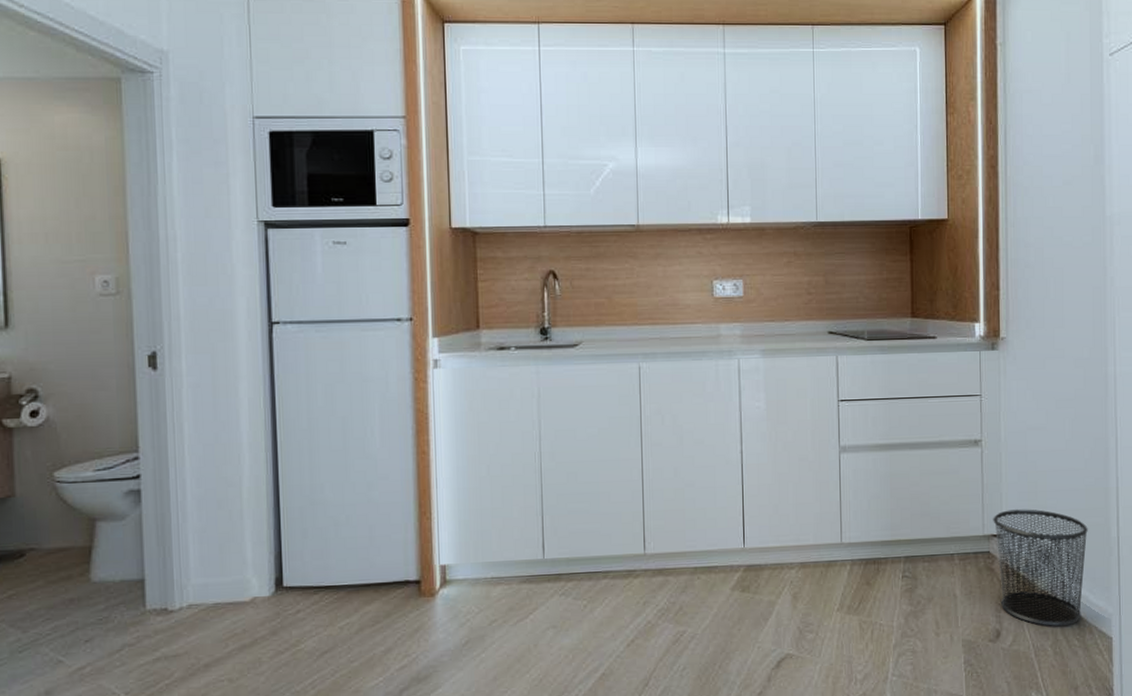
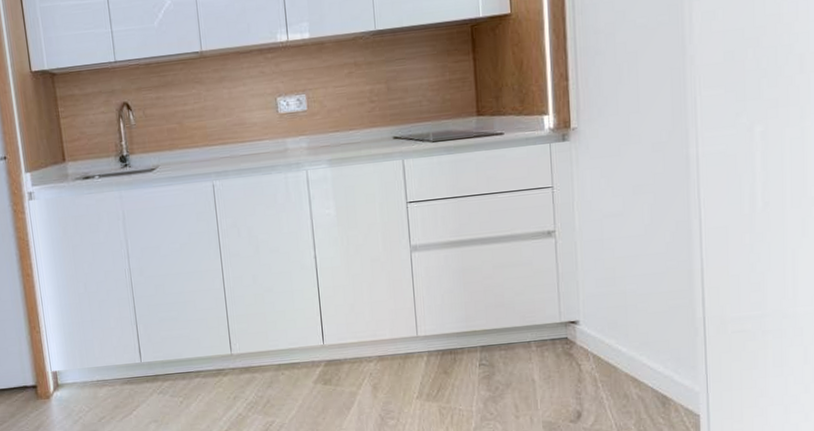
waste bin: present [993,509,1088,627] -> none [570,295,671,406]

